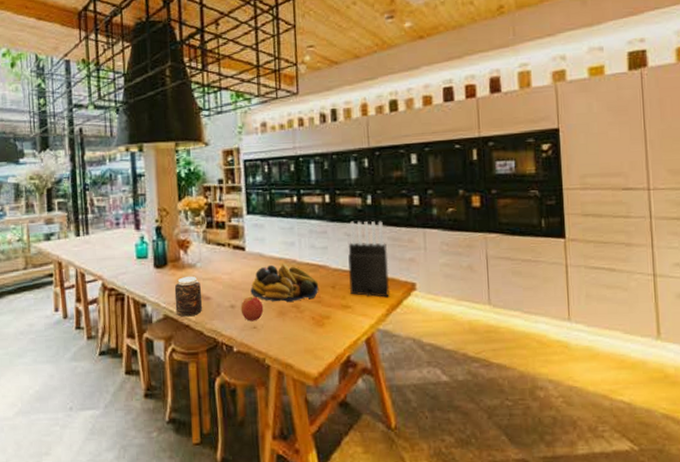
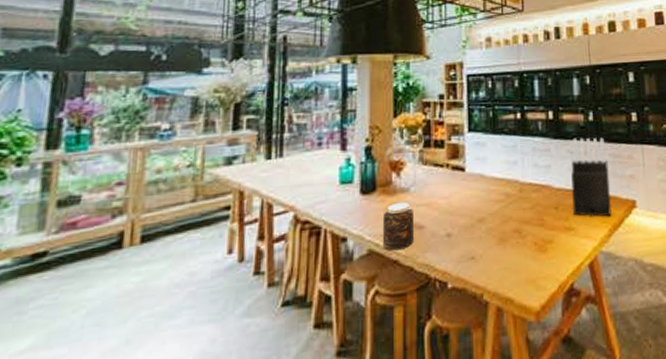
apple: present [240,296,264,322] -> none [458,222,483,252]
fruit bowl: present [250,264,319,302] -> none [469,185,542,227]

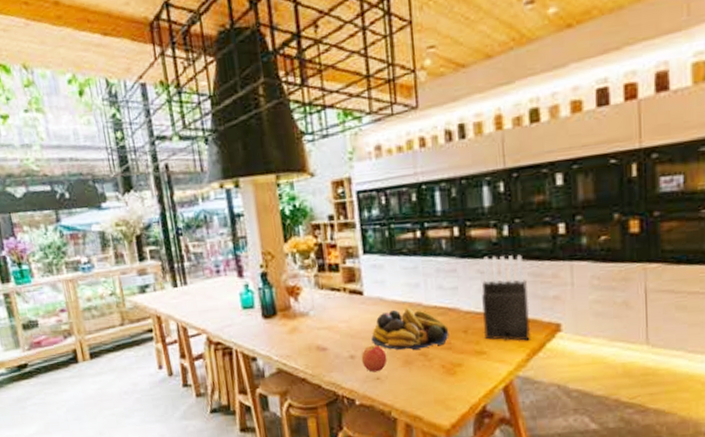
jar: present [382,203,415,251] -> none [286,326,320,370]
apple: none [458,222,483,252] -> present [361,345,387,372]
fruit bowl: none [469,185,542,227] -> present [371,308,449,350]

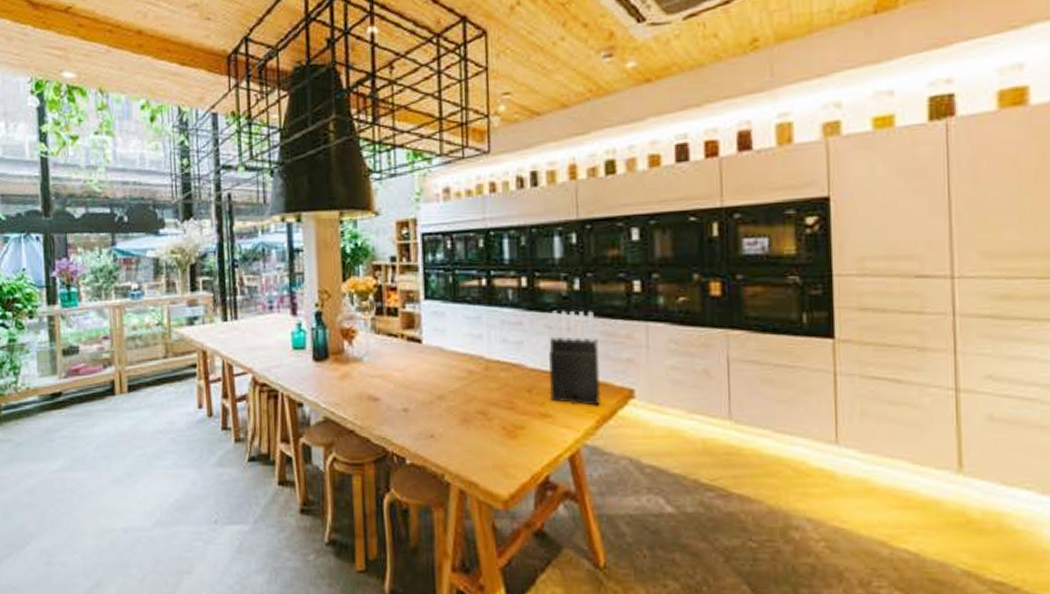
apple: present [361,345,387,372] -> none [415,398,443,429]
fruit bowl: present [371,308,449,350] -> none [427,361,512,407]

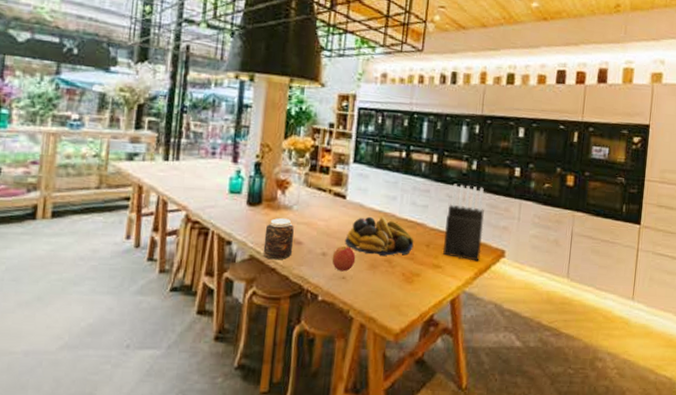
jar: none [336,373,370,420] -> present [263,218,294,260]
apple: none [415,398,443,429] -> present [332,245,356,272]
fruit bowl: none [427,361,512,407] -> present [345,216,414,256]

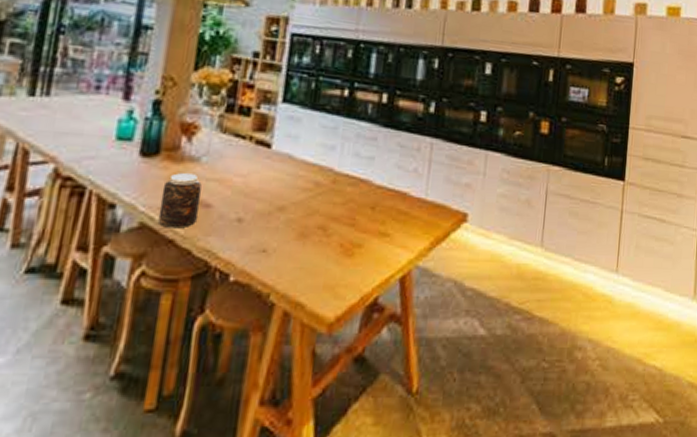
apple: present [332,245,356,272] -> none [249,208,281,243]
fruit bowl: present [345,216,414,256] -> none [268,170,356,222]
knife block: present [442,183,484,262] -> none [391,130,443,228]

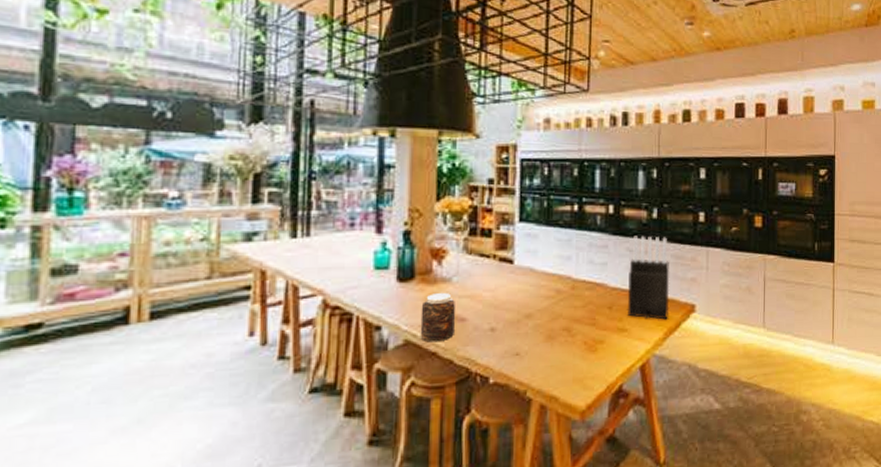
knife block: none [391,130,443,228] -> present [627,236,670,320]

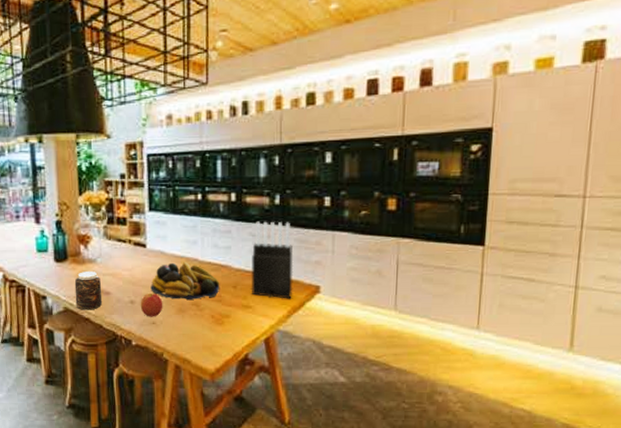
apple: none [502,317,530,347] -> present [140,292,163,317]
fruit bowl: none [516,281,595,324] -> present [150,262,220,299]

